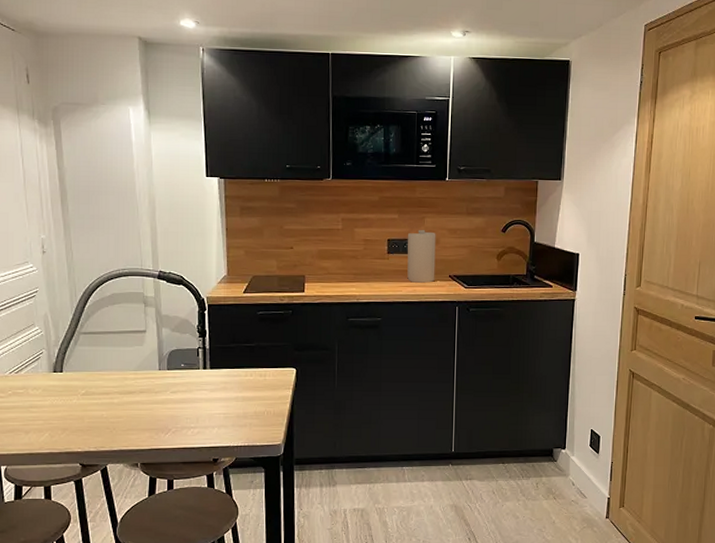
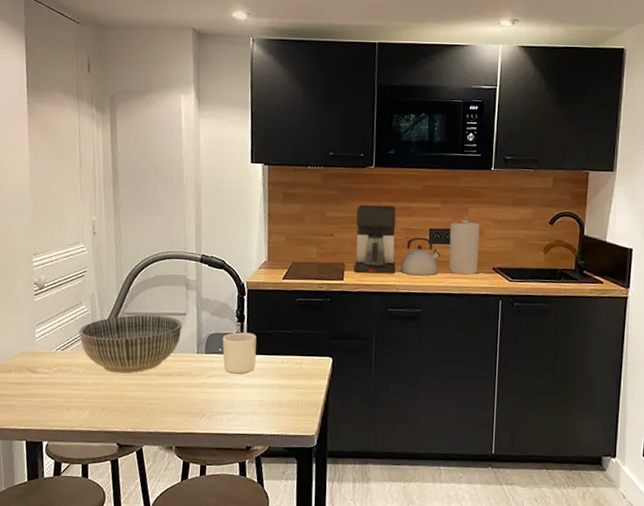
bowl: none [33,333,143,393] -> present [79,314,183,374]
mug: none [184,347,220,389] -> present [222,332,257,374]
coffee maker: none [314,216,356,285] -> present [353,204,396,274]
kettle: none [359,248,399,285] -> present [399,237,441,276]

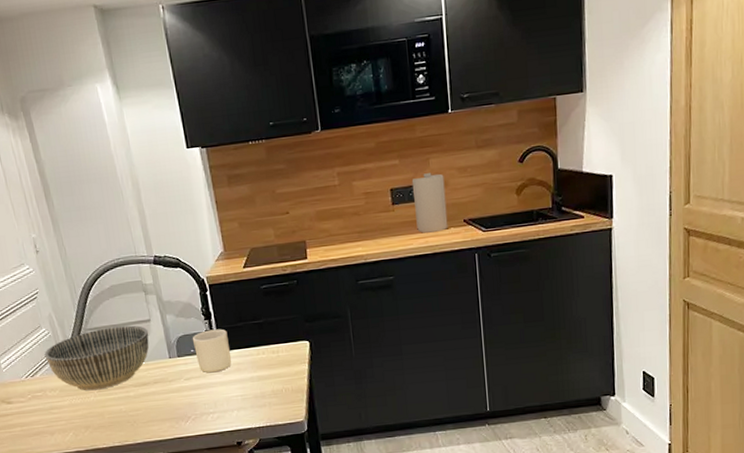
coffee maker: present [353,204,396,274] -> none [309,170,361,250]
kettle: present [399,237,441,276] -> none [364,199,407,242]

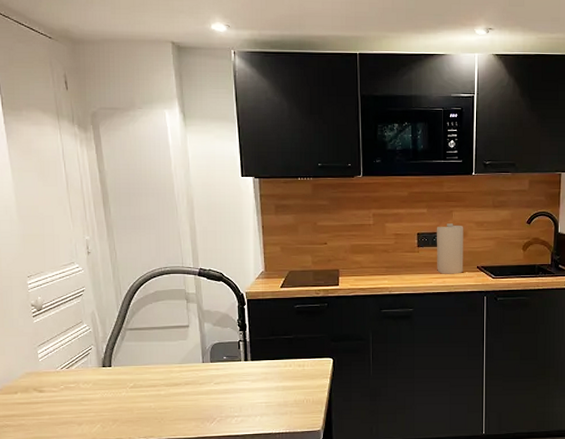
bowl: present [44,325,150,391] -> none [82,329,186,387]
mug: present [192,328,232,373] -> none [226,340,261,380]

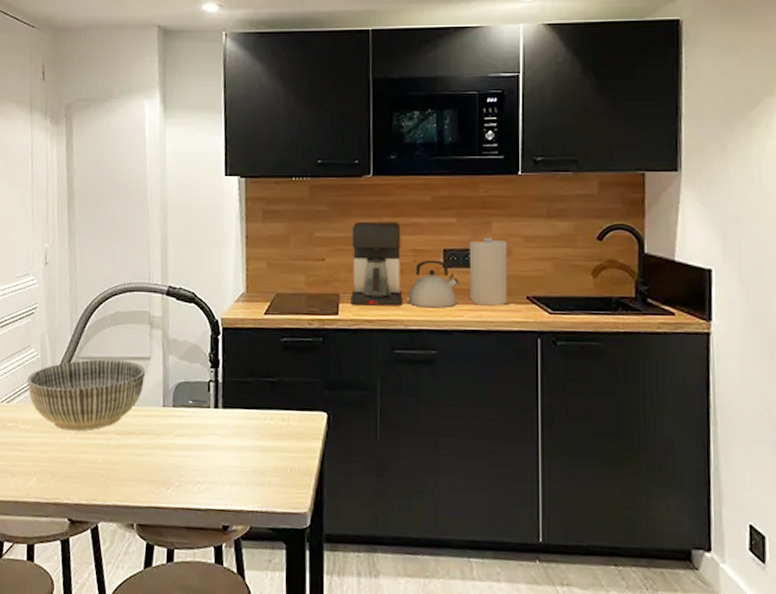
bowl: none [82,329,186,387] -> present [26,359,146,431]
coffee maker: none [348,213,388,279] -> present [350,221,403,307]
kettle: none [391,241,429,277] -> present [407,260,459,308]

